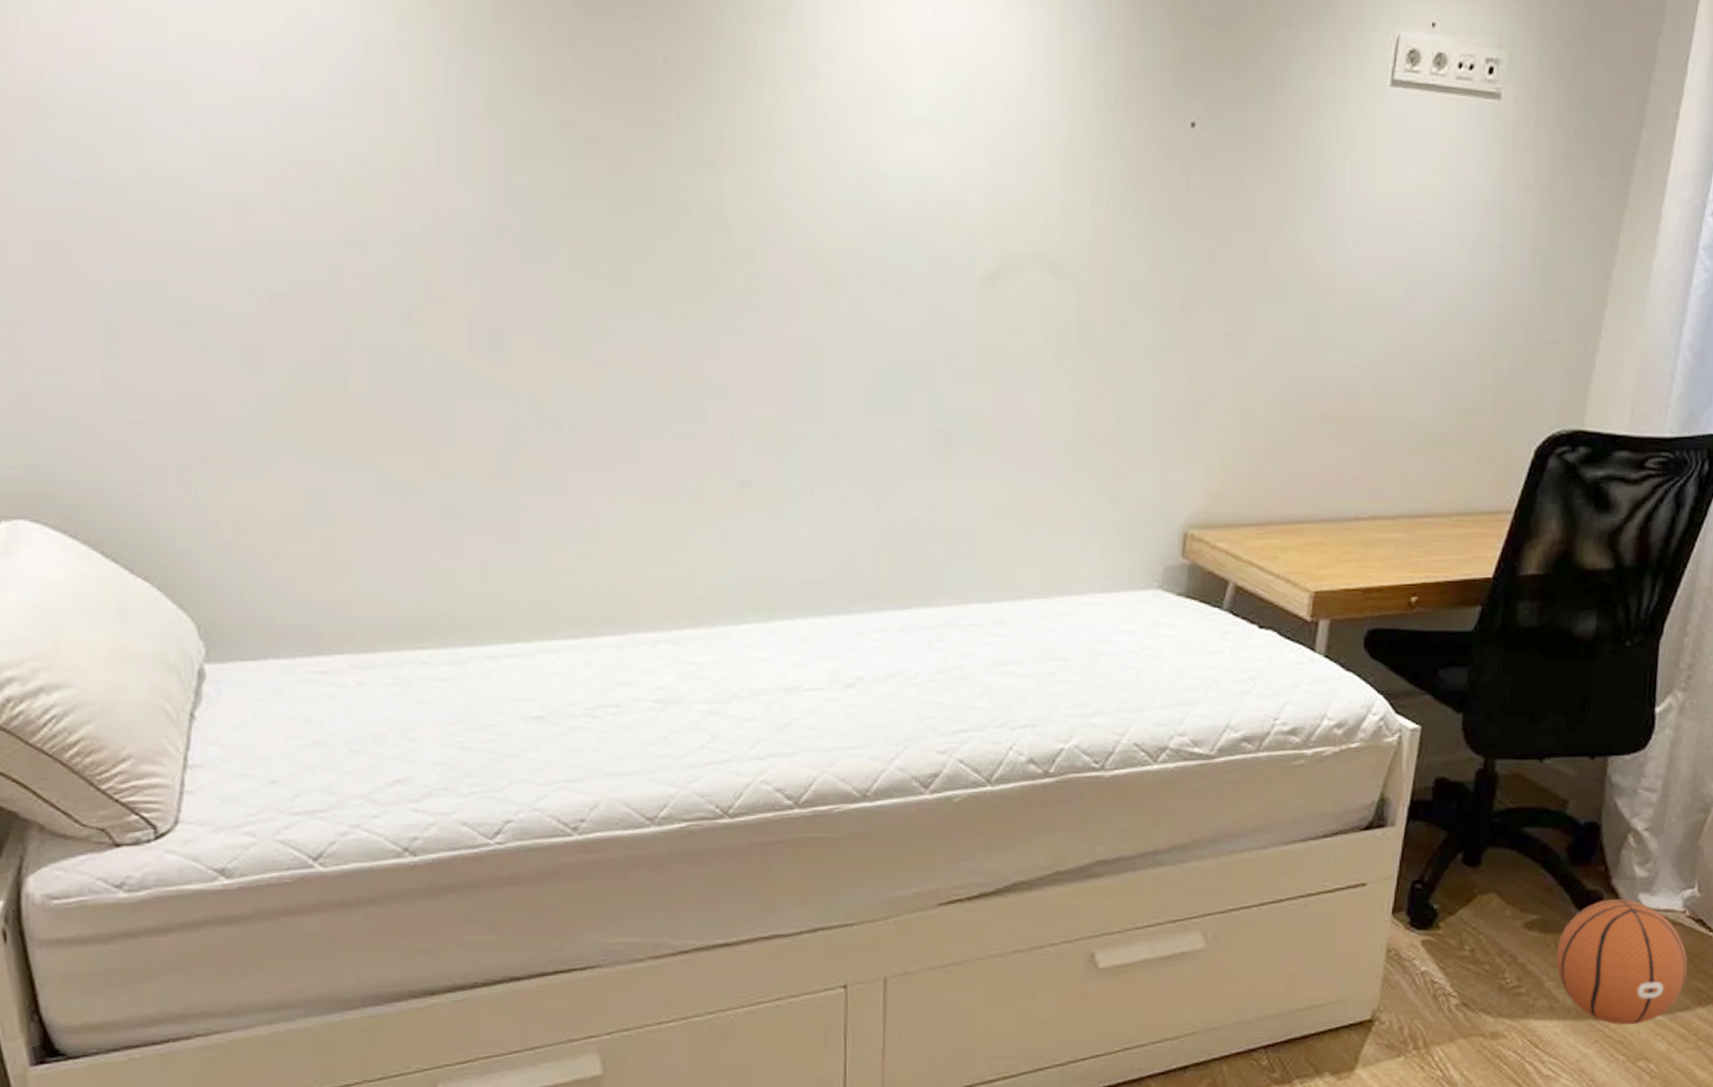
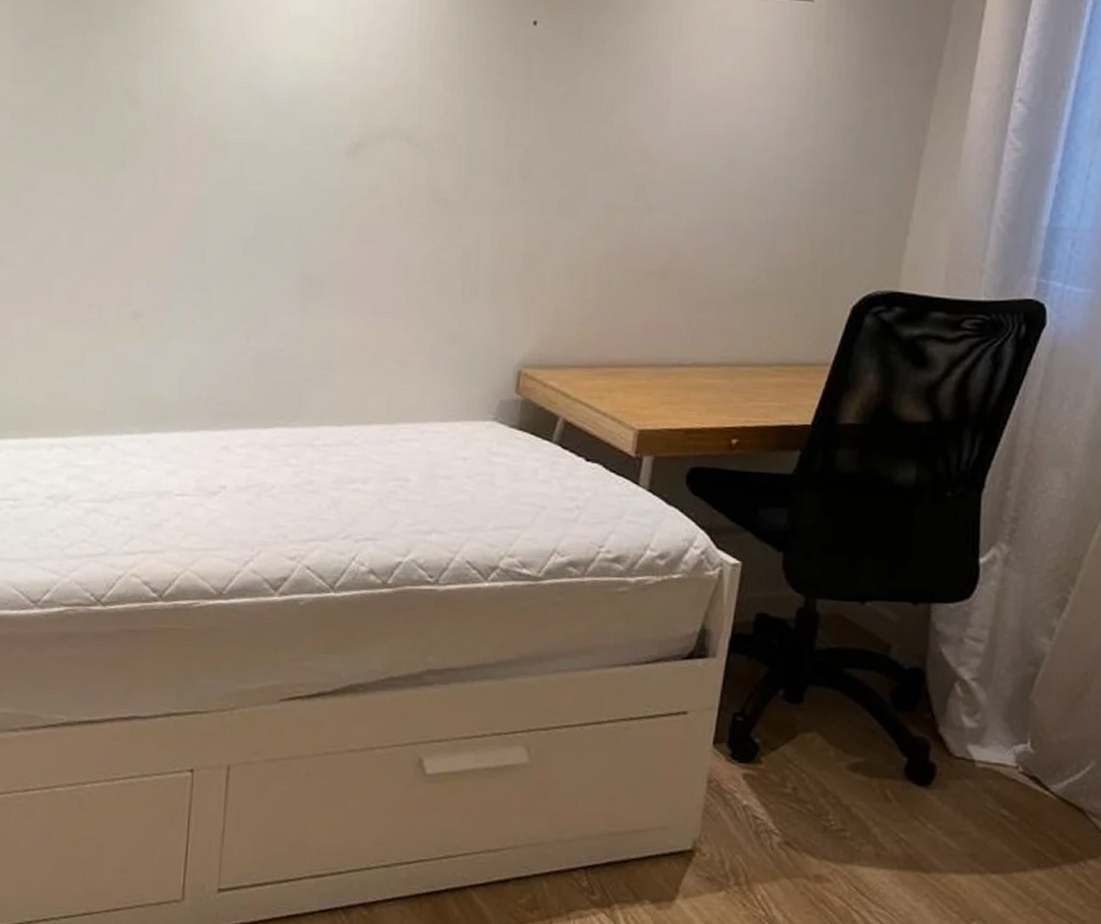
basketball: present [1555,898,1688,1025] -> none [881,747,1023,882]

